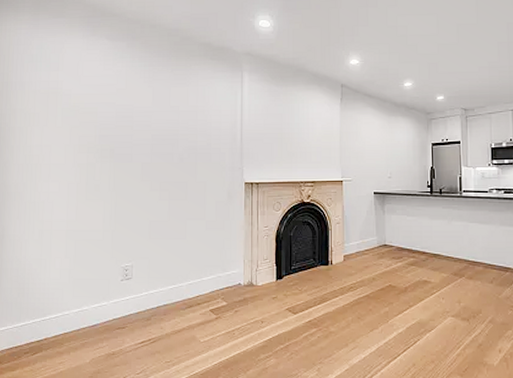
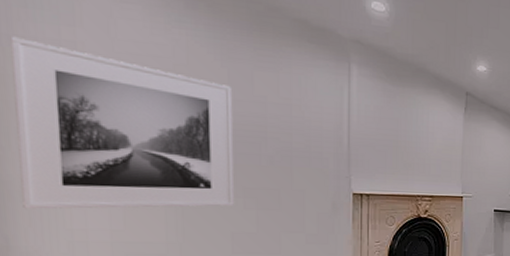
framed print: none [15,82,154,206] -> present [10,36,234,209]

